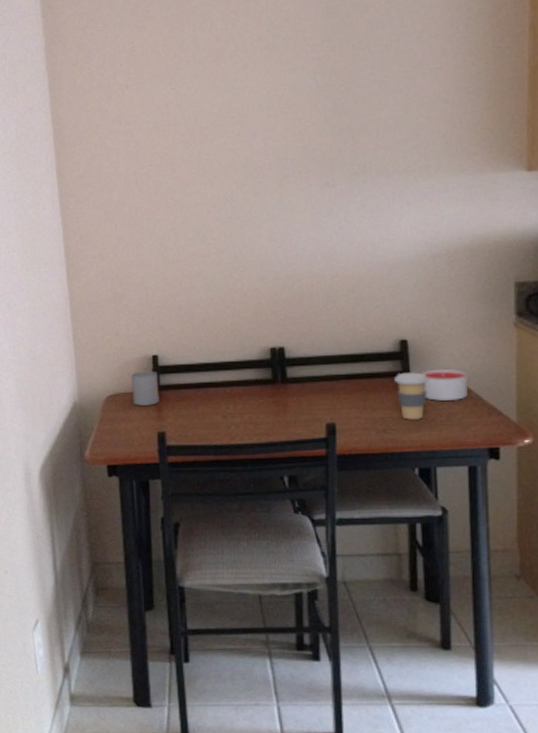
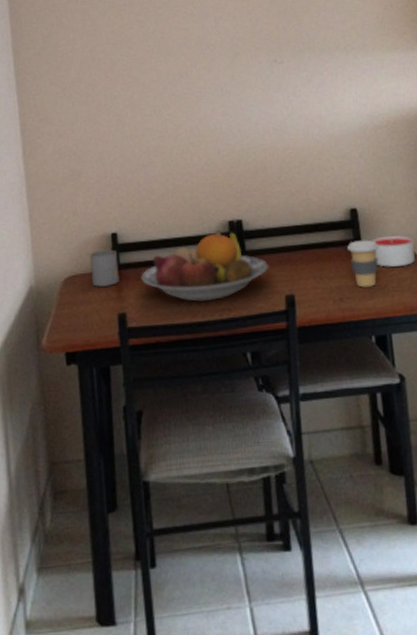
fruit bowl: none [180,357,311,425] -> present [141,230,269,302]

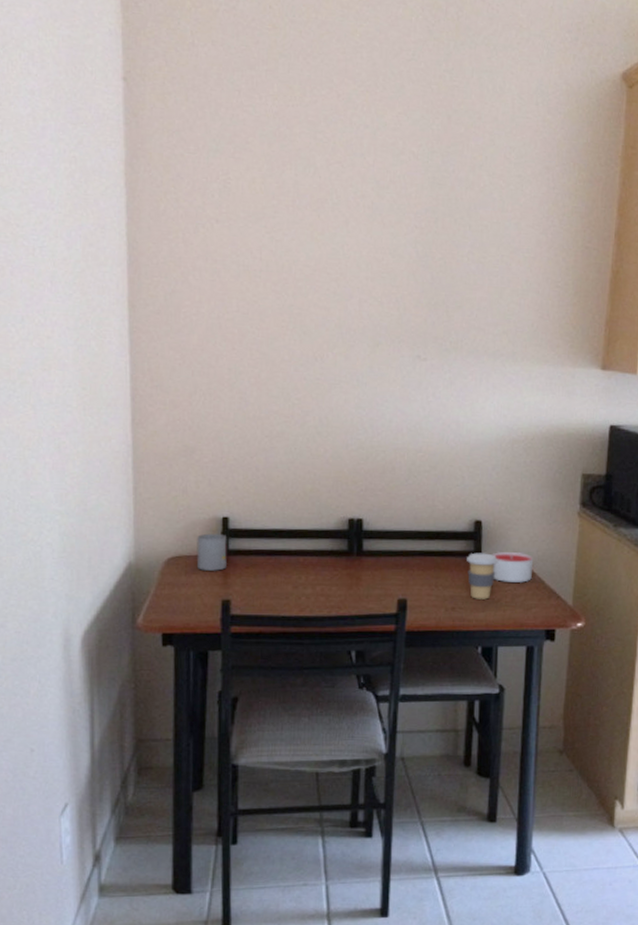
fruit bowl: present [141,230,269,302] -> none [250,527,385,597]

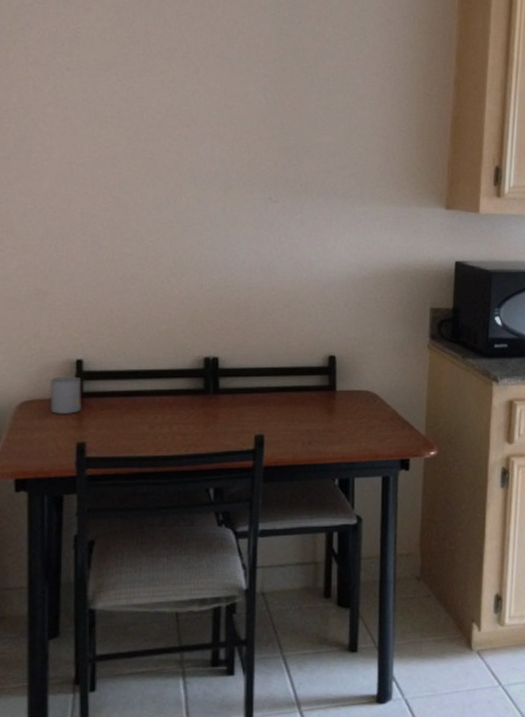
coffee cup: present [467,553,498,600] -> none [322,387,352,432]
candle: present [492,552,533,583] -> none [346,386,386,415]

